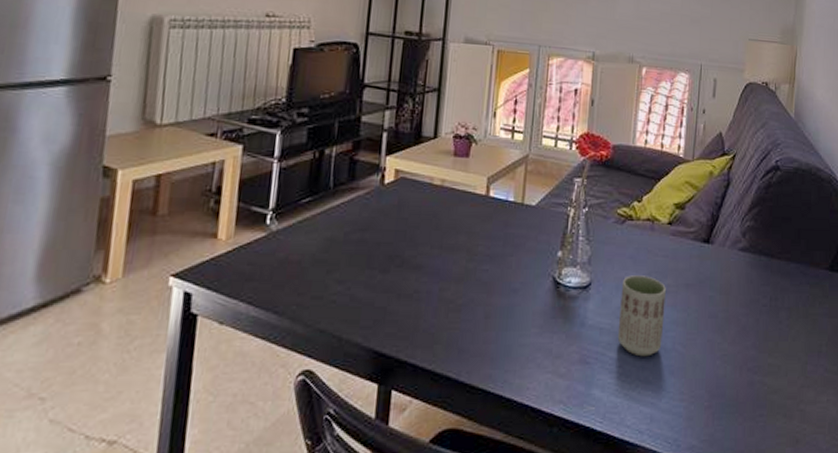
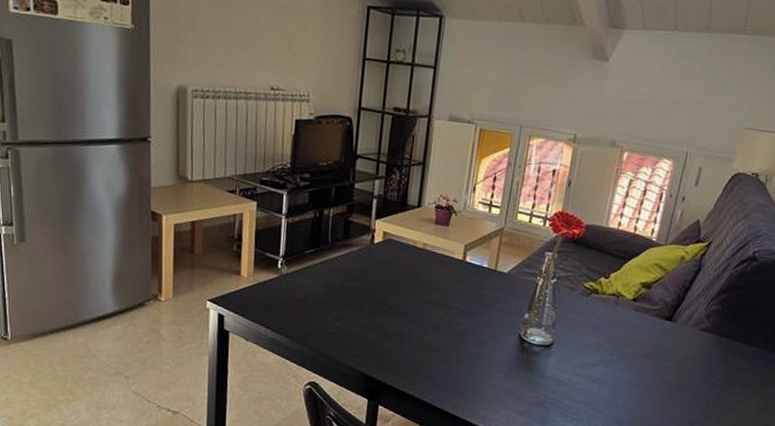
cup: present [617,275,666,357] -> none [573,340,624,409]

